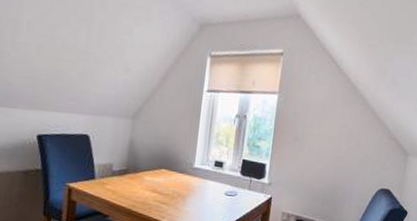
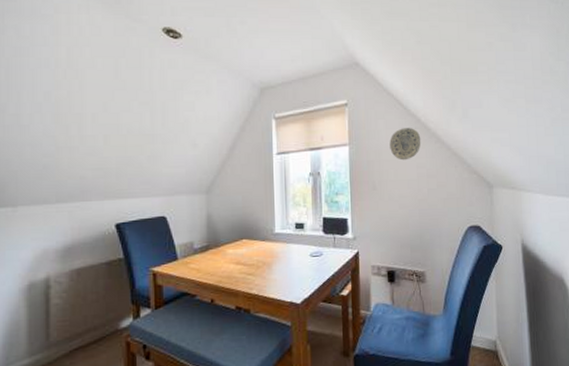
decorative plate: none [317,85,349,117] -> present [389,128,421,161]

